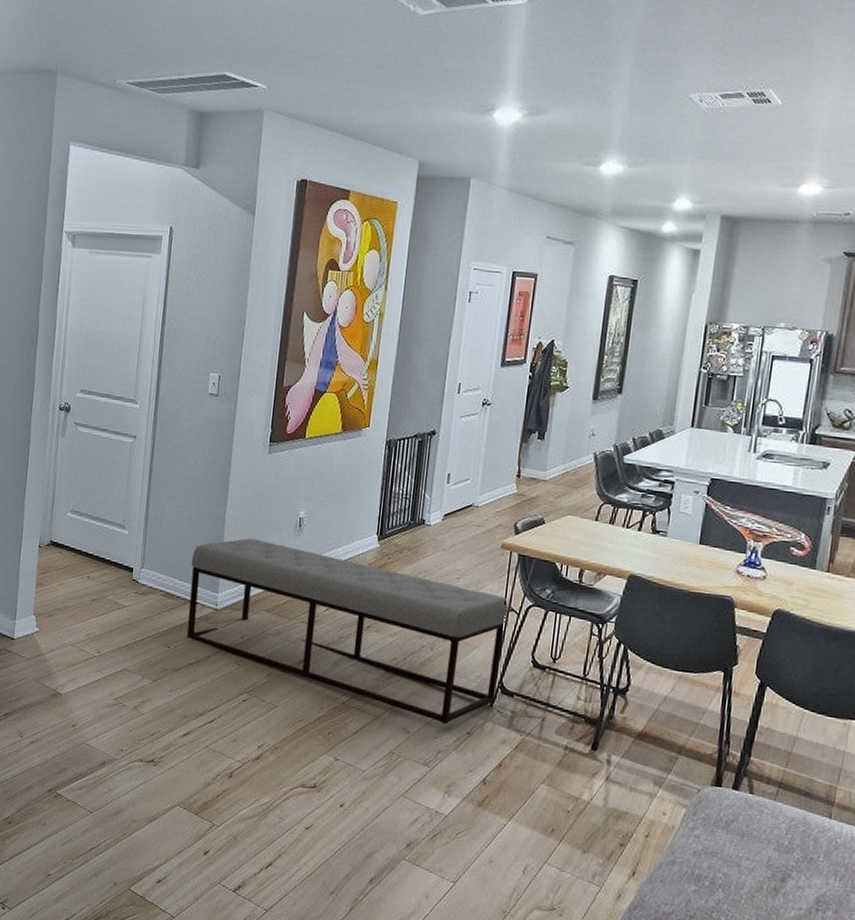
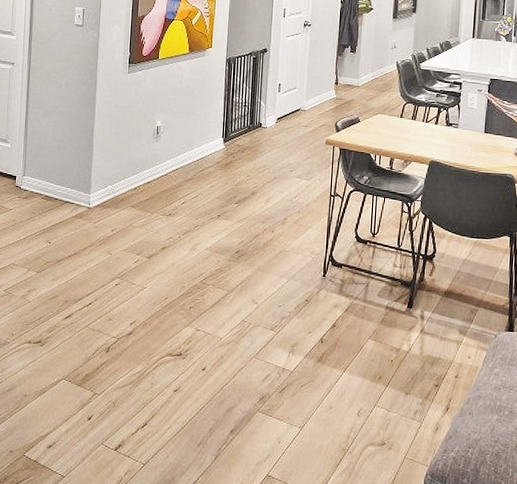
bench: present [186,538,509,725] -> none [64,145,334,295]

